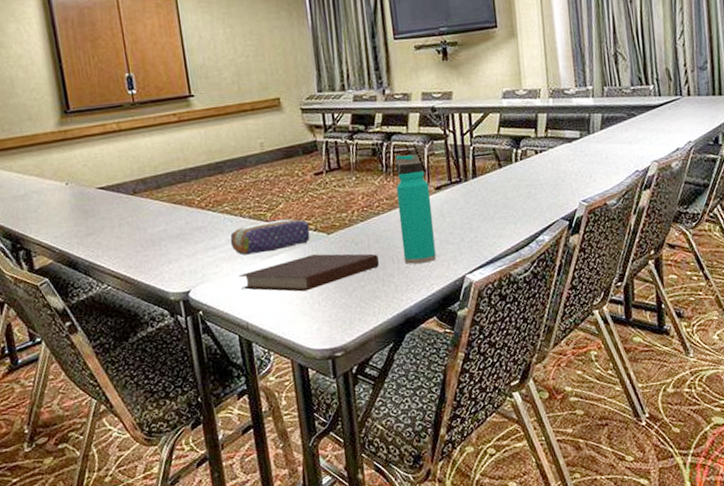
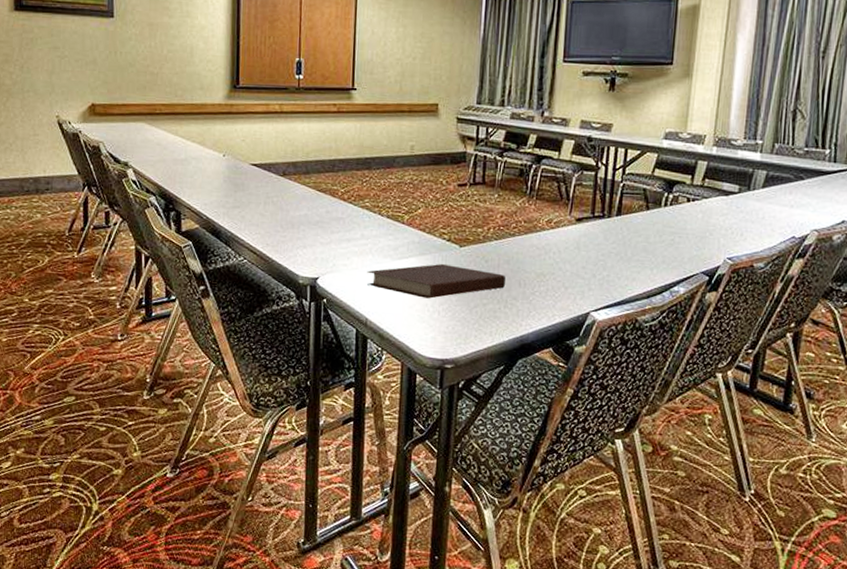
pencil case: present [230,219,310,256] -> none [365,224,443,254]
water bottle: present [395,153,436,264] -> none [531,179,571,293]

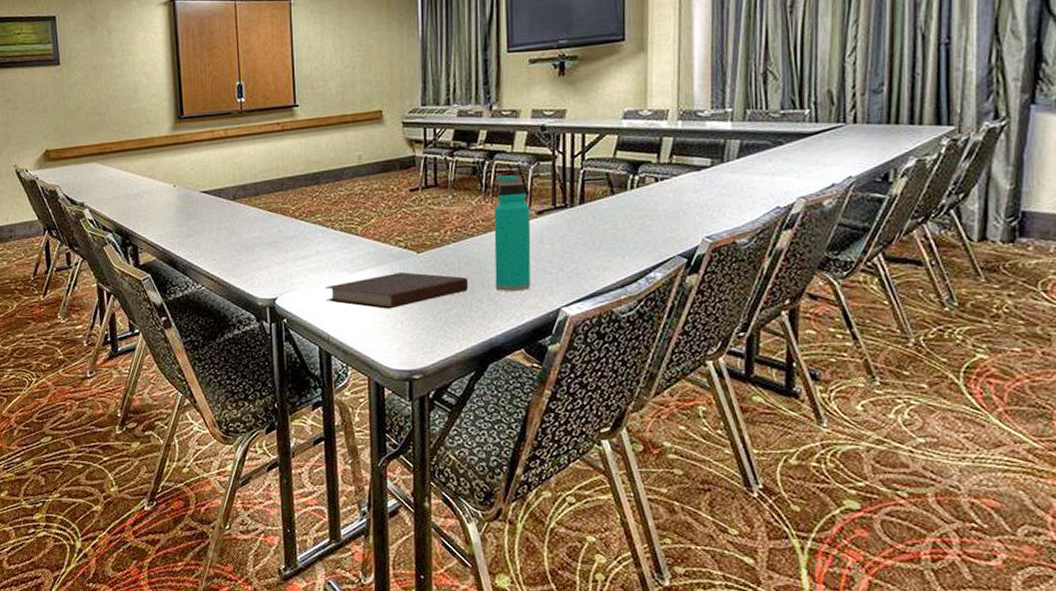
water bottle: none [531,179,571,293] -> present [494,174,531,292]

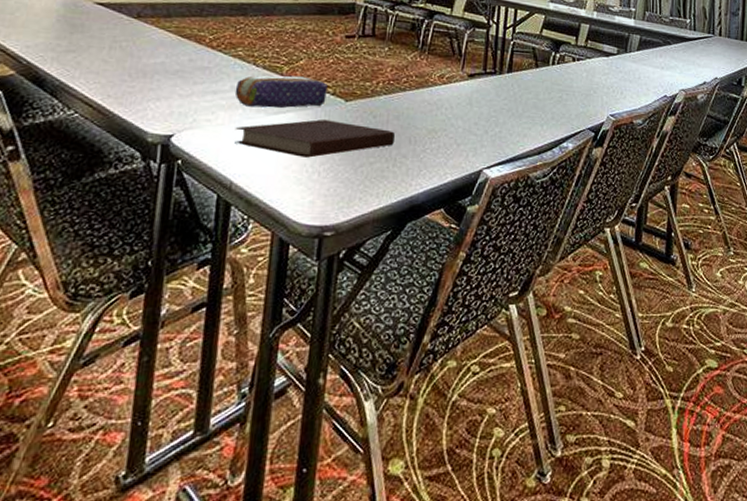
pencil case: none [320,234,399,267] -> present [234,75,328,108]
water bottle: present [494,174,531,292] -> none [421,34,463,150]

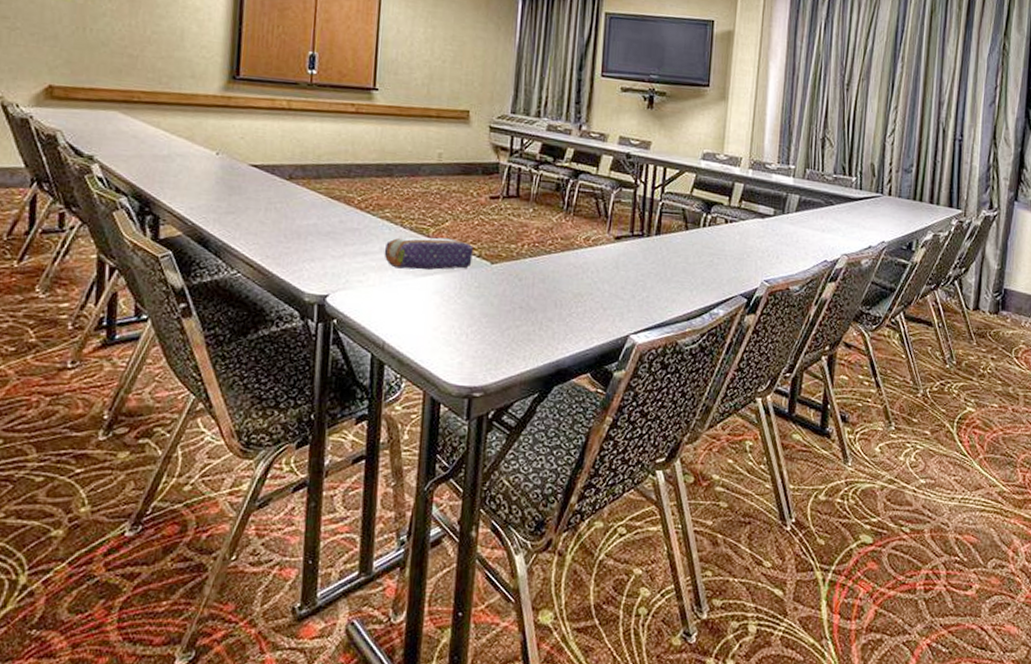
notebook: present [235,119,395,158] -> none [385,282,540,320]

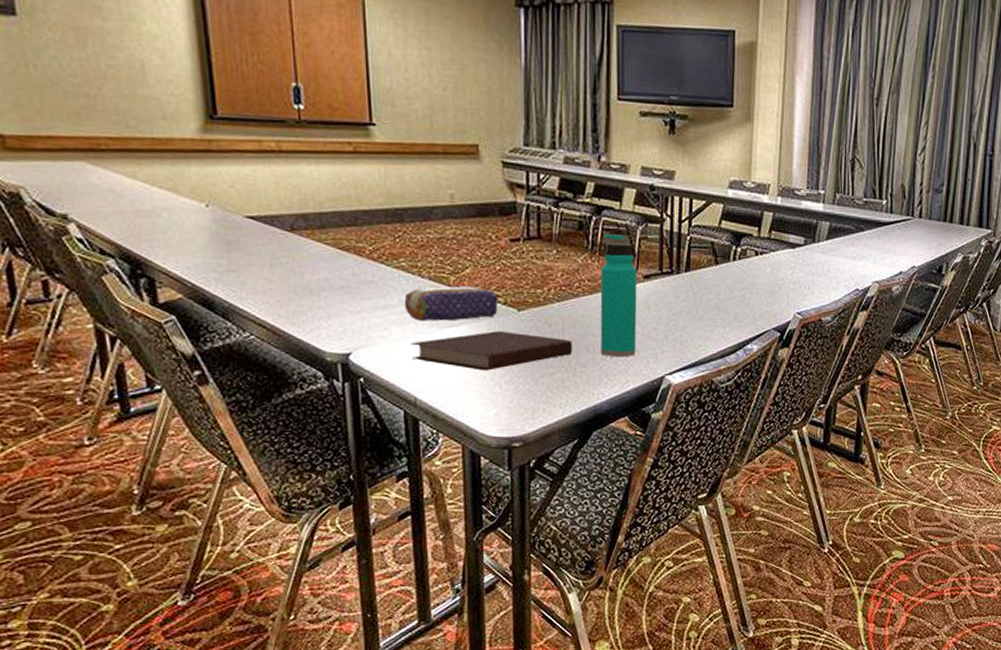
notebook: none [385,282,540,320] -> present [410,331,572,371]
water bottle: none [567,195,609,315] -> present [600,233,637,358]

